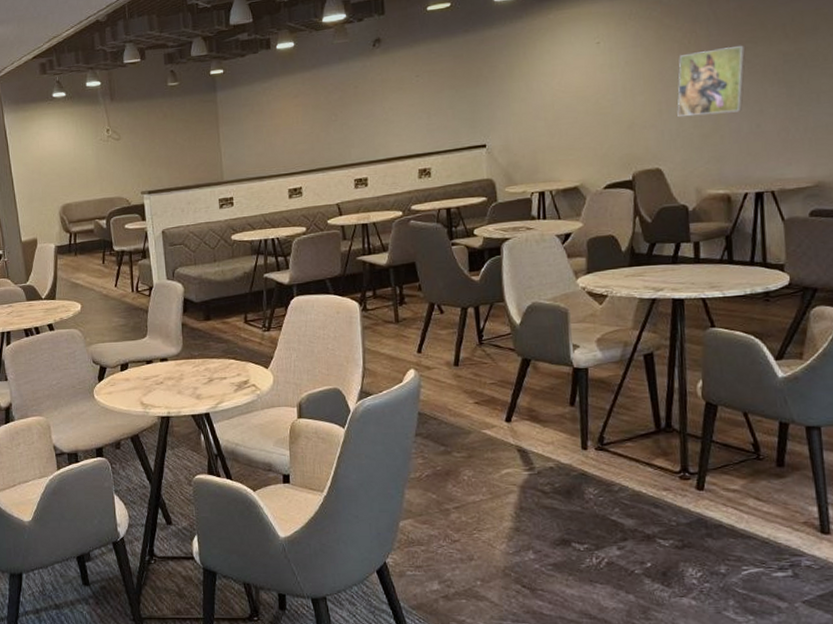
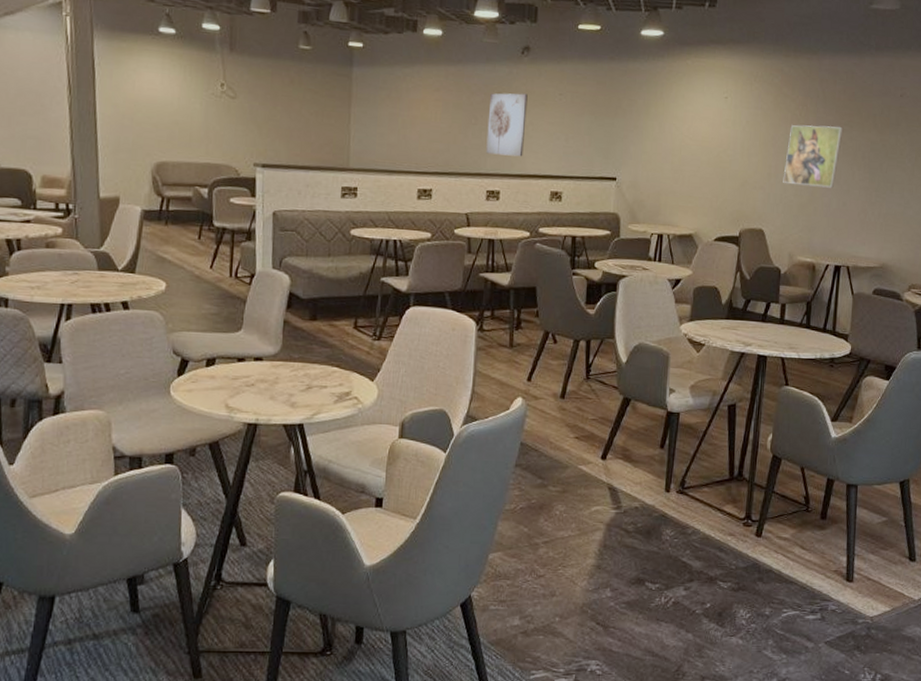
wall art: none [347,82,386,146] -> present [486,93,528,157]

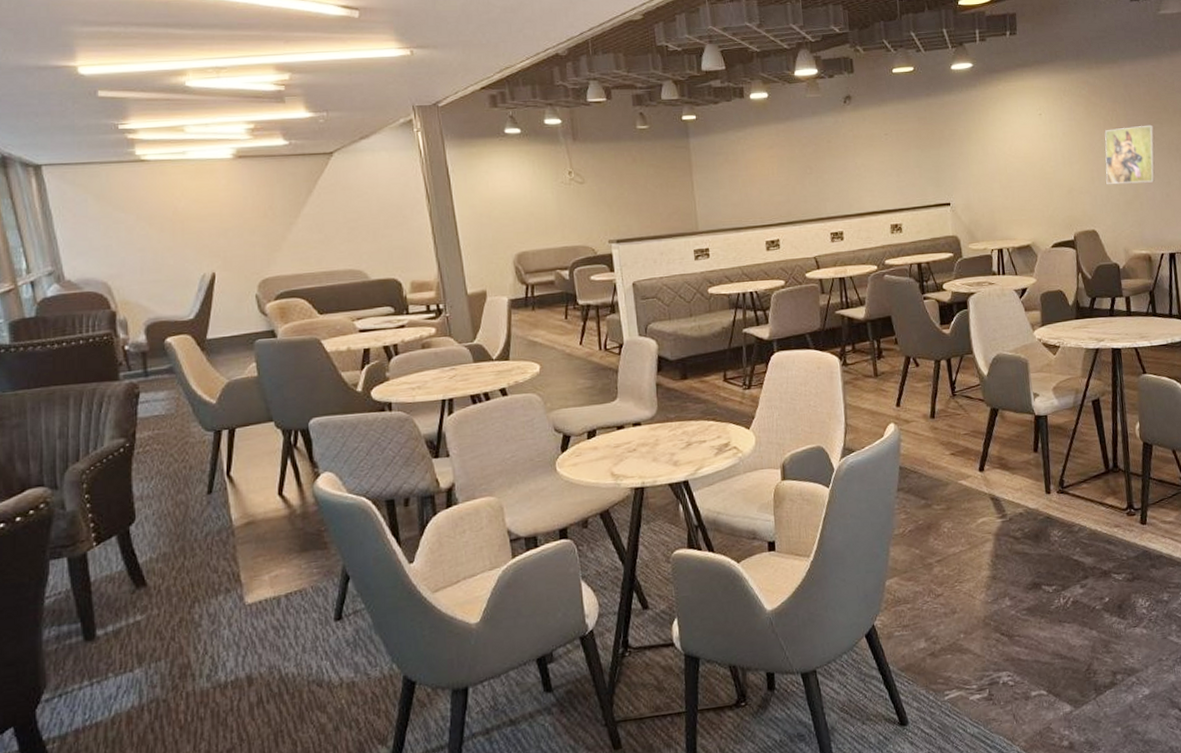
wall art: present [486,93,528,157] -> none [821,138,860,199]

